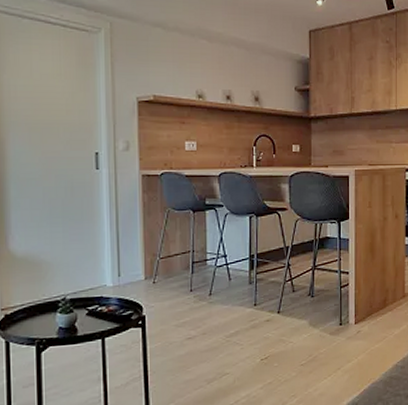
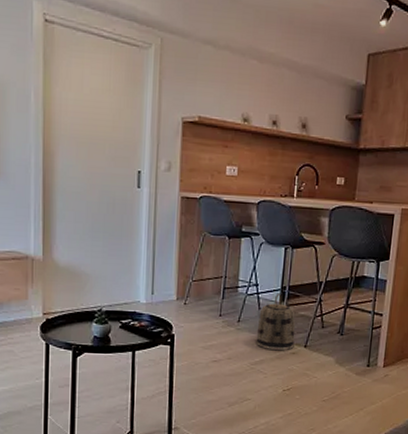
basket: none [229,261,268,321] -> present [256,293,296,351]

